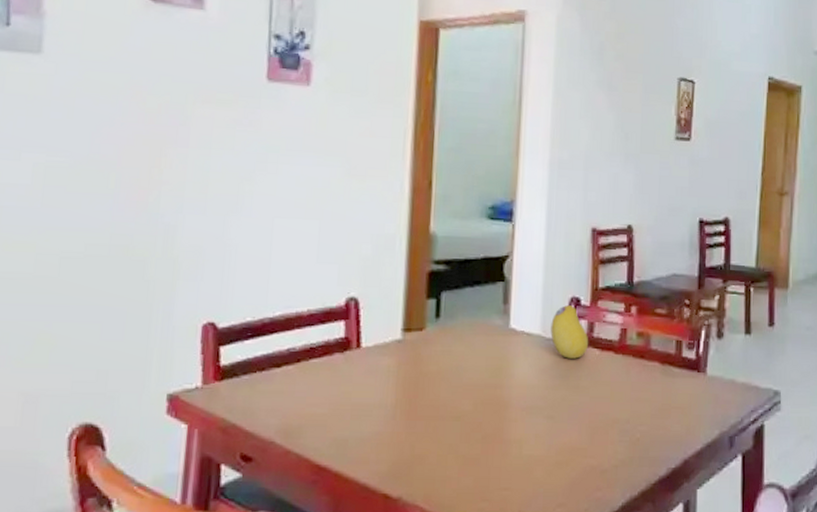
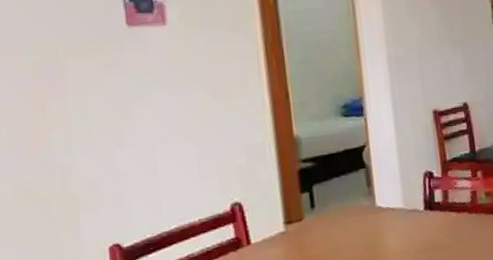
fruit: present [550,305,589,359] -> none [411,179,446,224]

